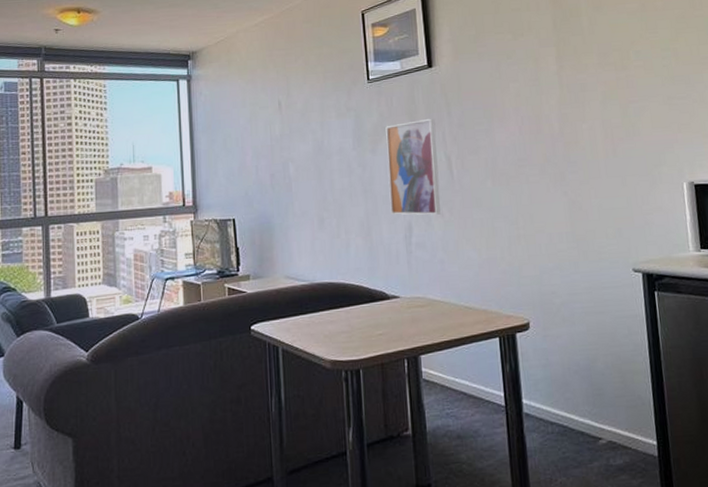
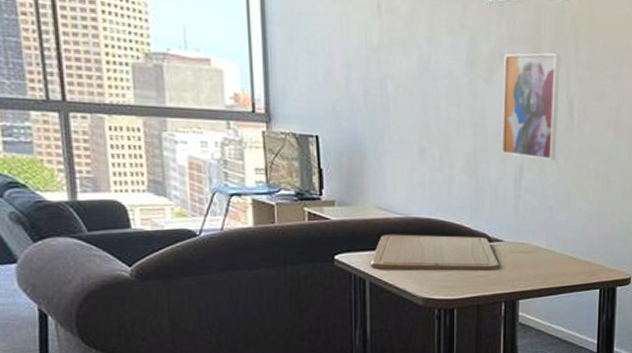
chopping board: none [281,295,399,336] -> present [370,234,500,270]

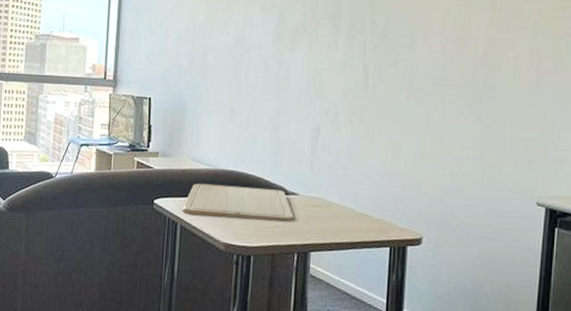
wall art: present [501,52,561,160] -> none [301,25,358,121]

